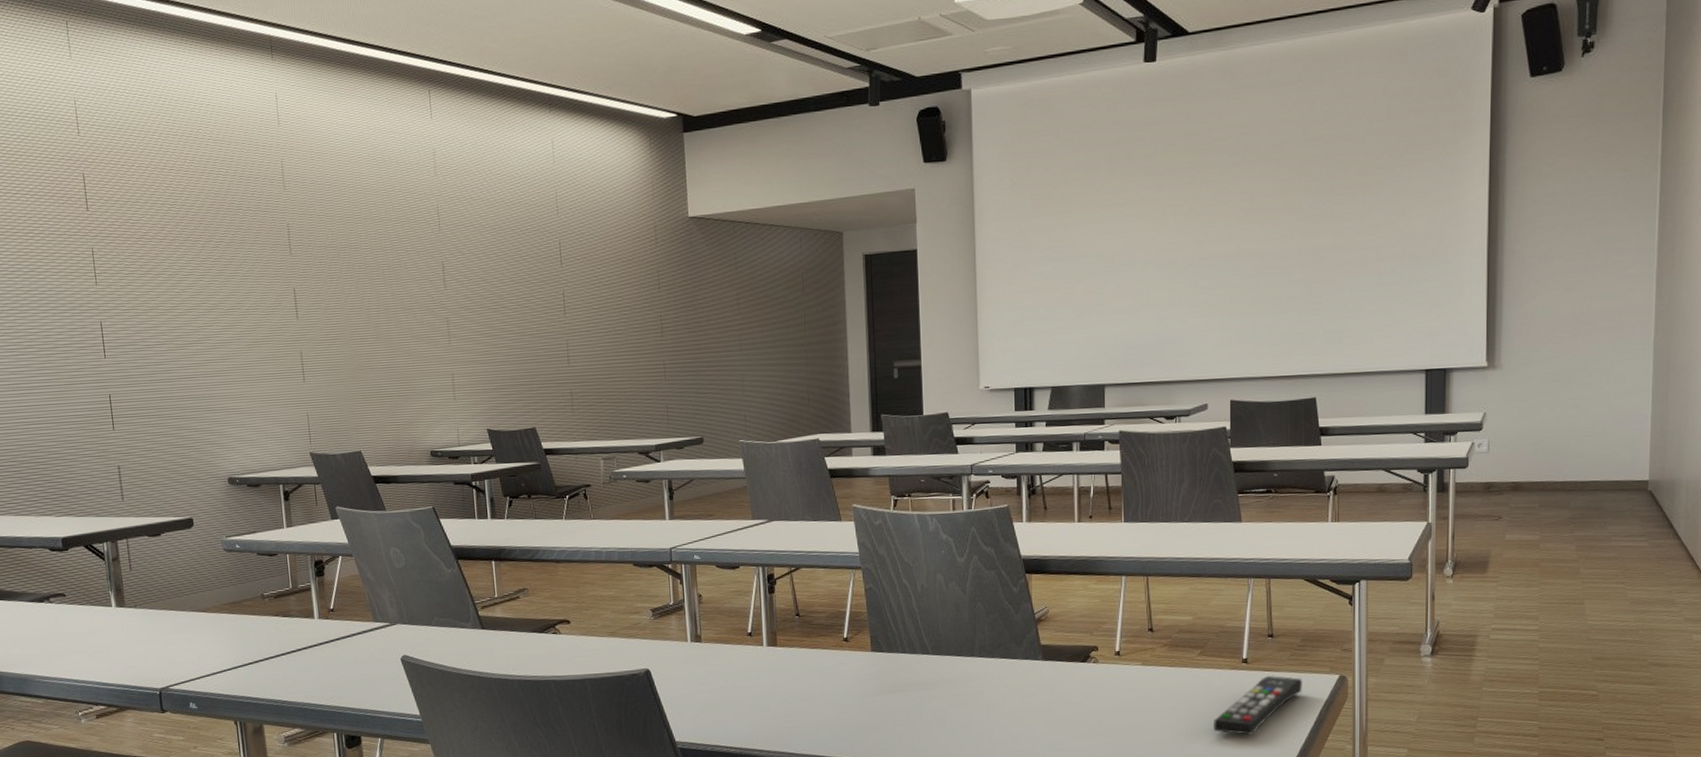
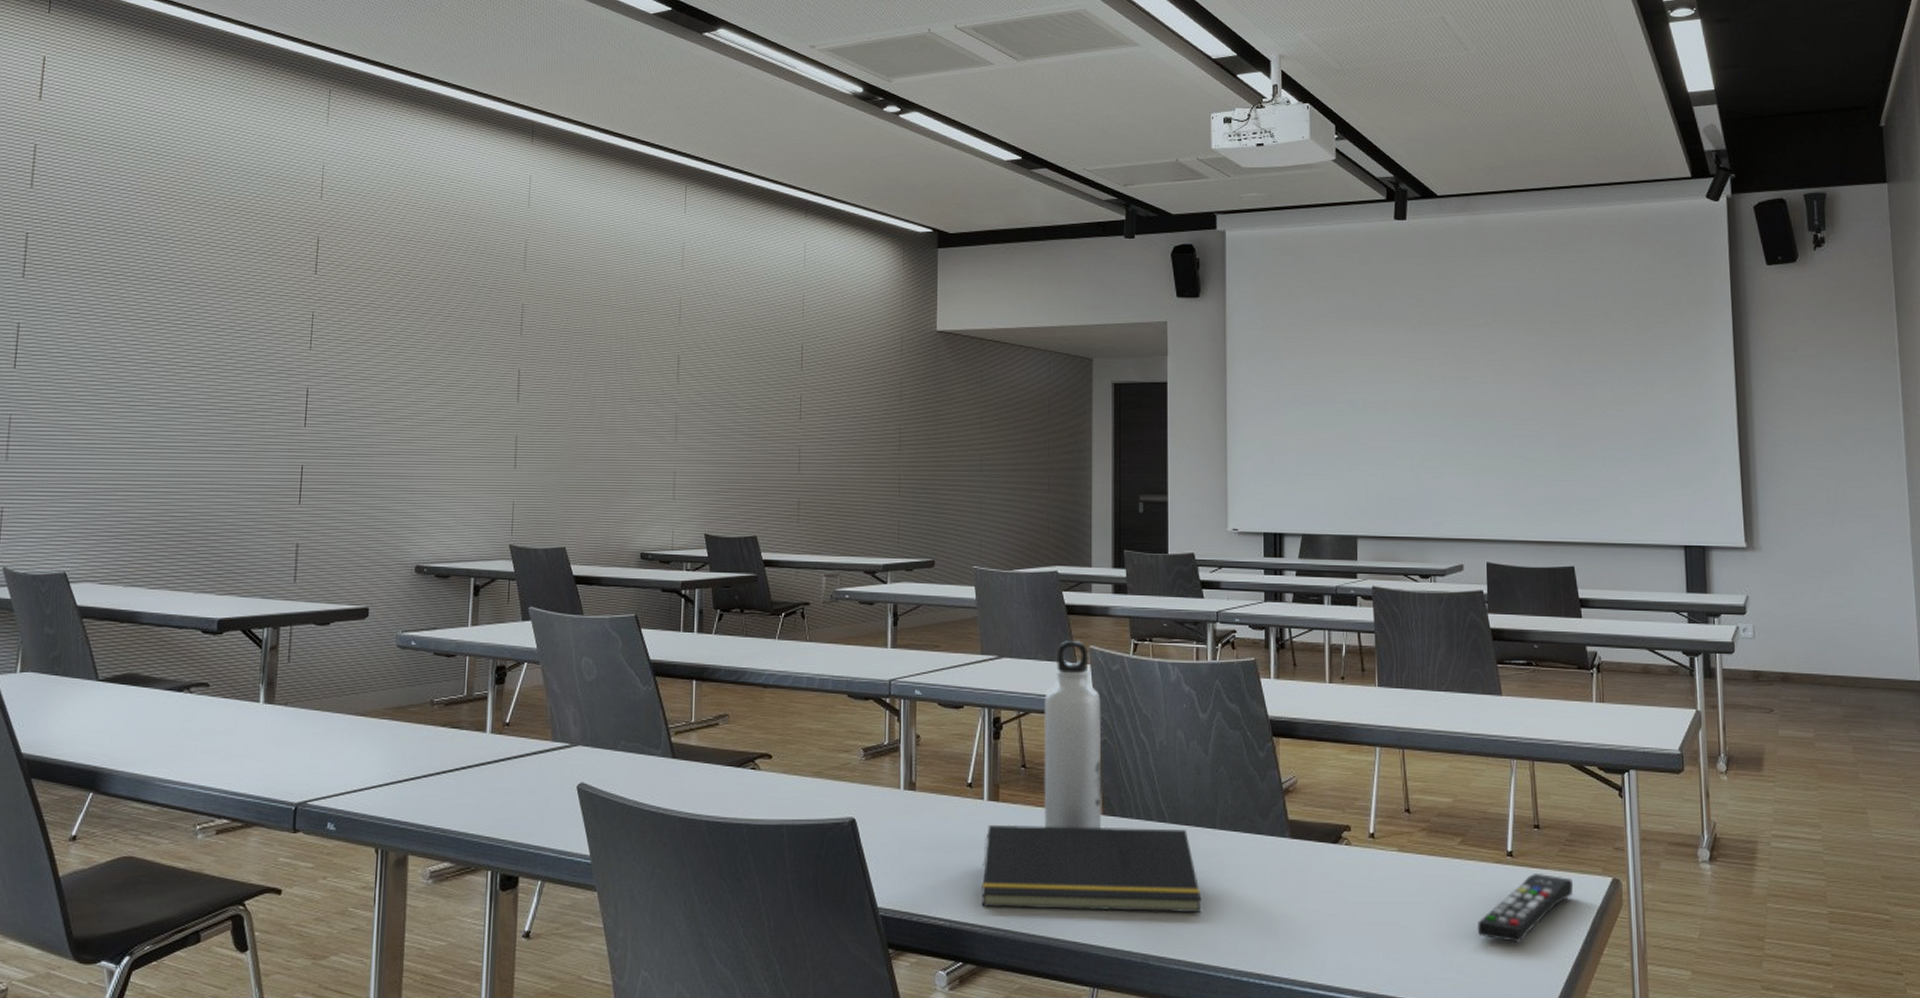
notepad: none [765,659,964,735] -> present [982,824,1202,914]
water bottle: none [813,501,870,666] -> present [1044,641,1102,829]

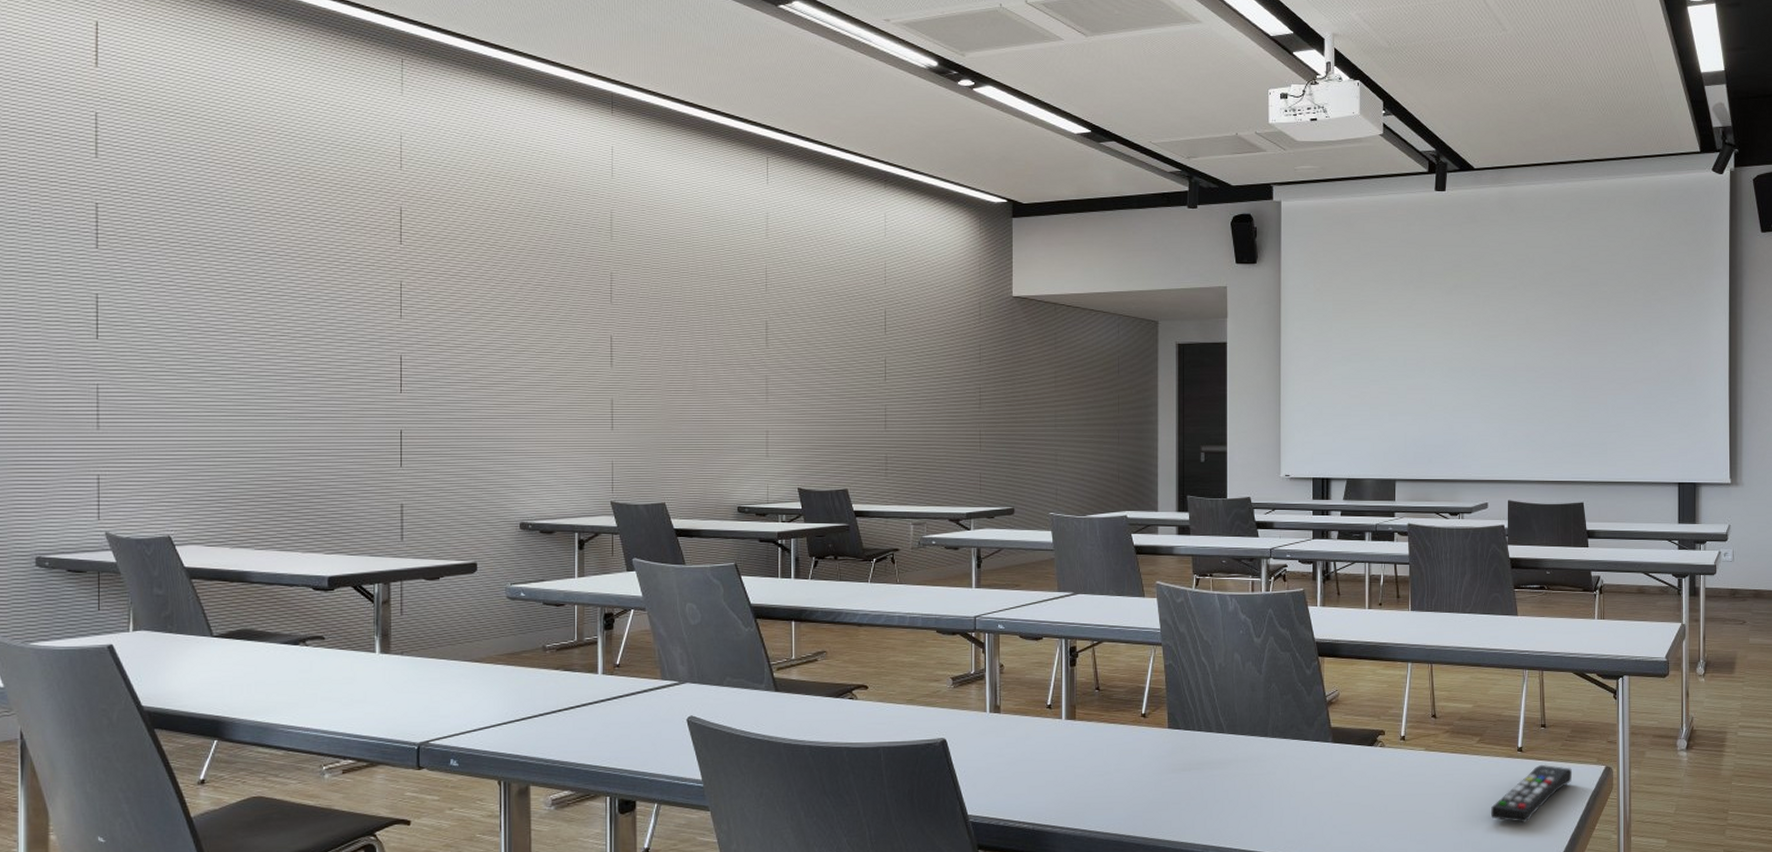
notepad: present [982,824,1202,914] -> none [1061,738,1255,812]
water bottle: present [1044,641,1102,829] -> none [1116,578,1168,742]

